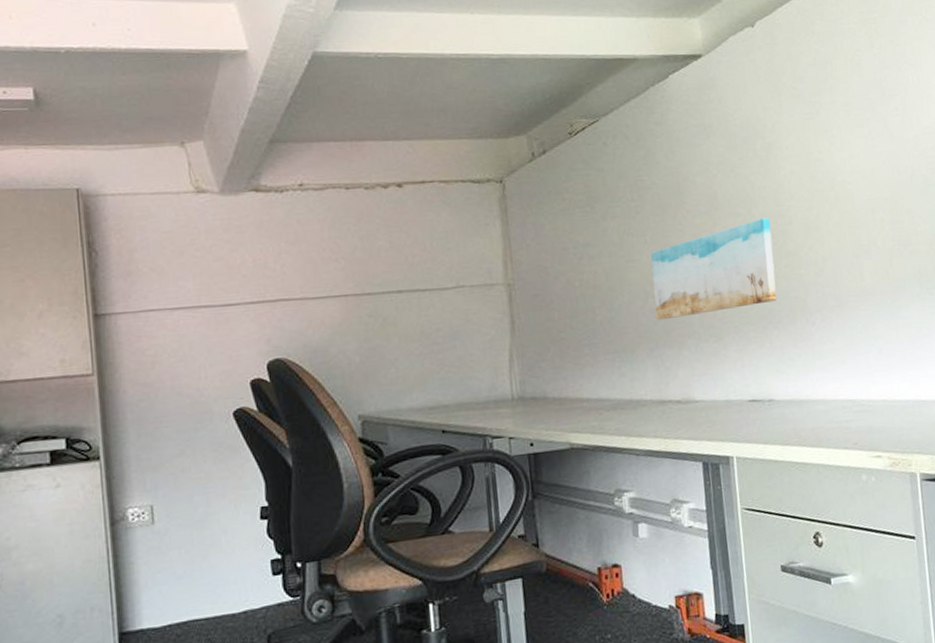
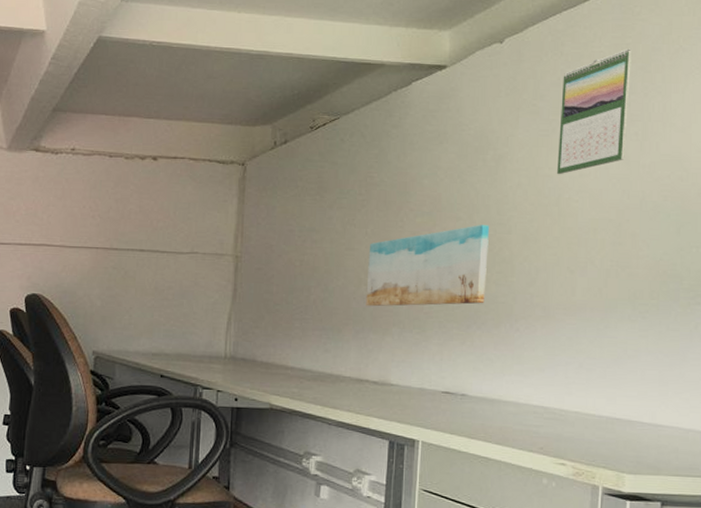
calendar: none [818,23,890,158] -> present [557,48,631,175]

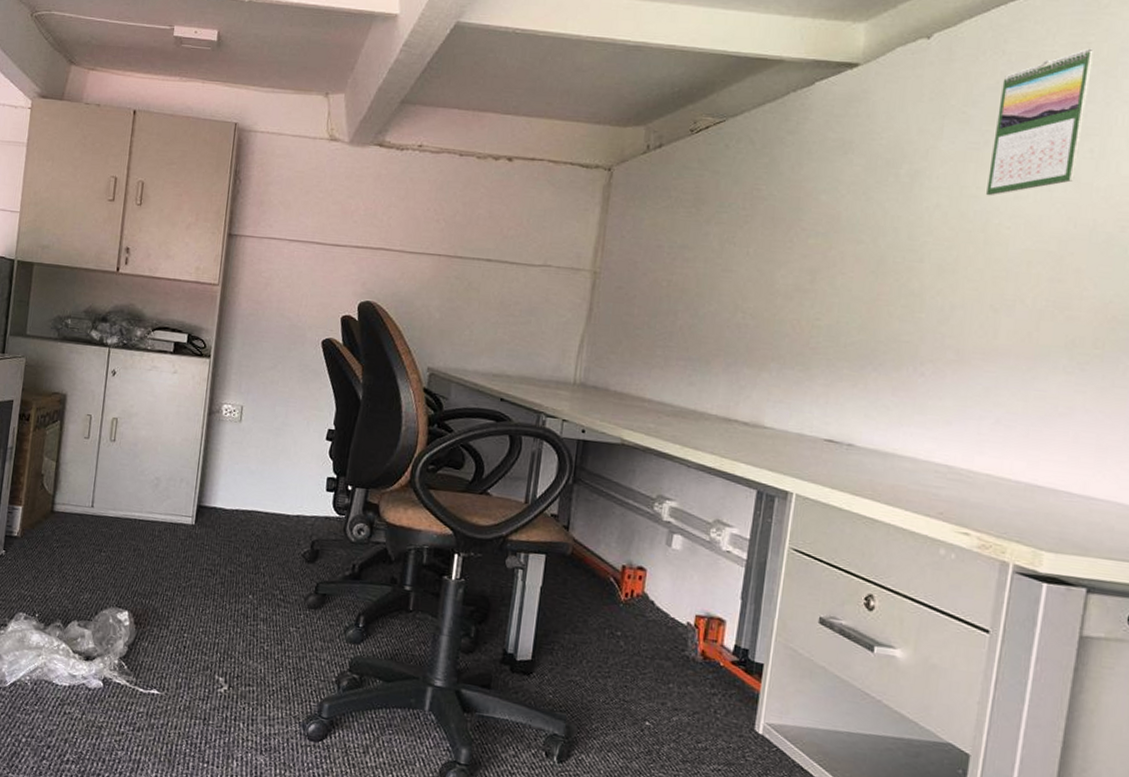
wall art: present [366,225,489,307] -> none [741,250,897,342]

